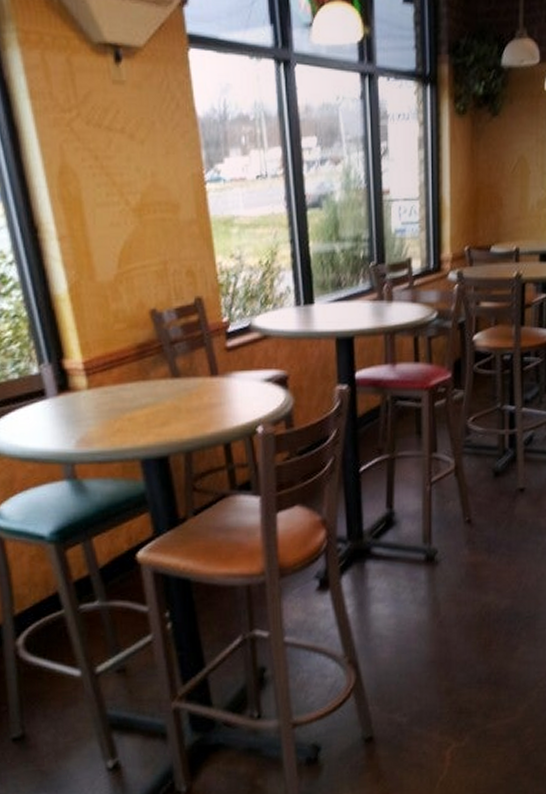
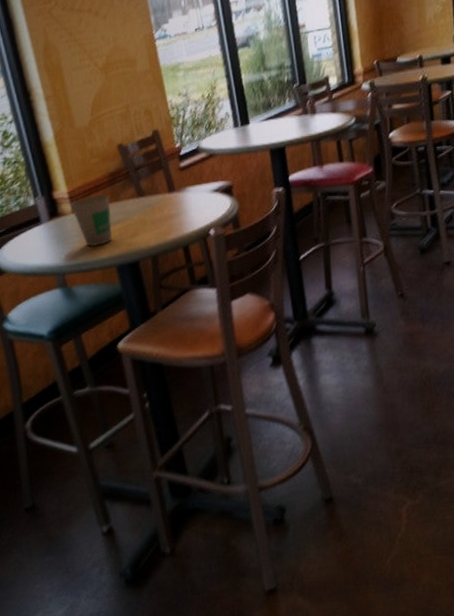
paper cup: none [85,369,138,434] -> present [70,194,113,247]

